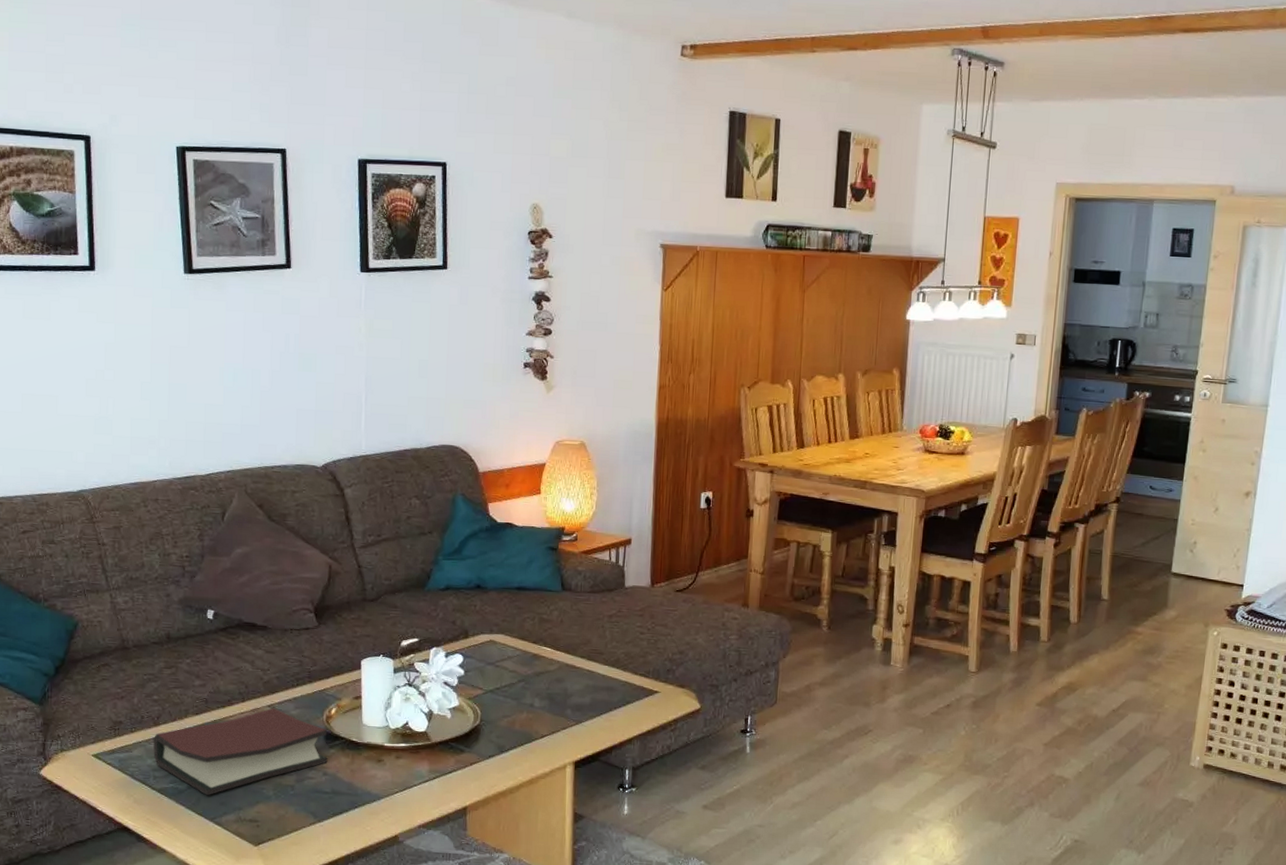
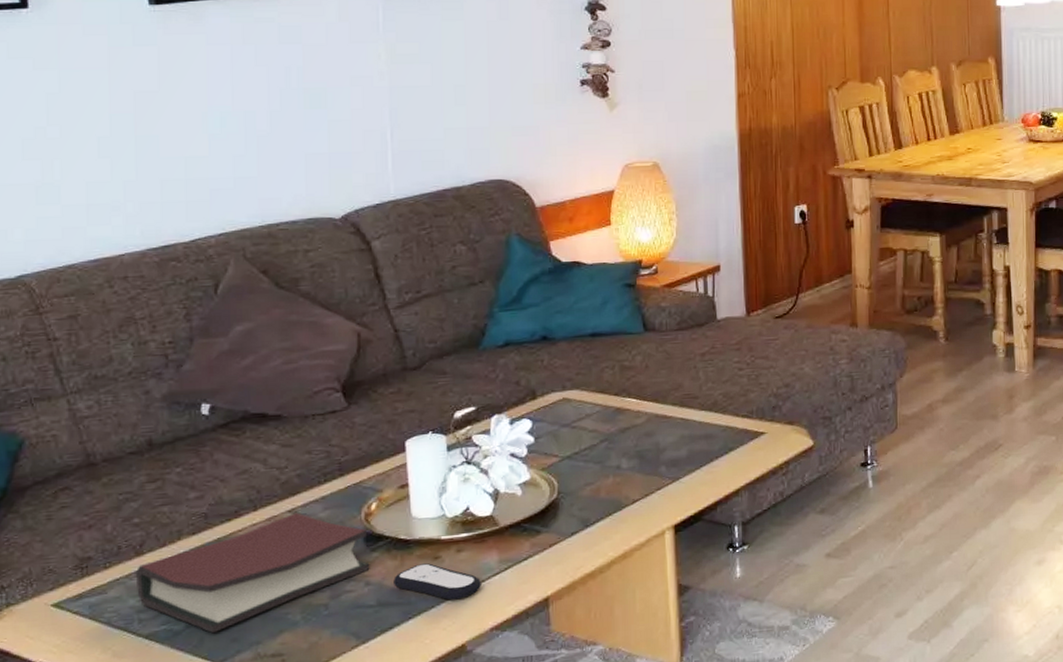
remote control: none [345,764,414,798] -> present [394,563,481,600]

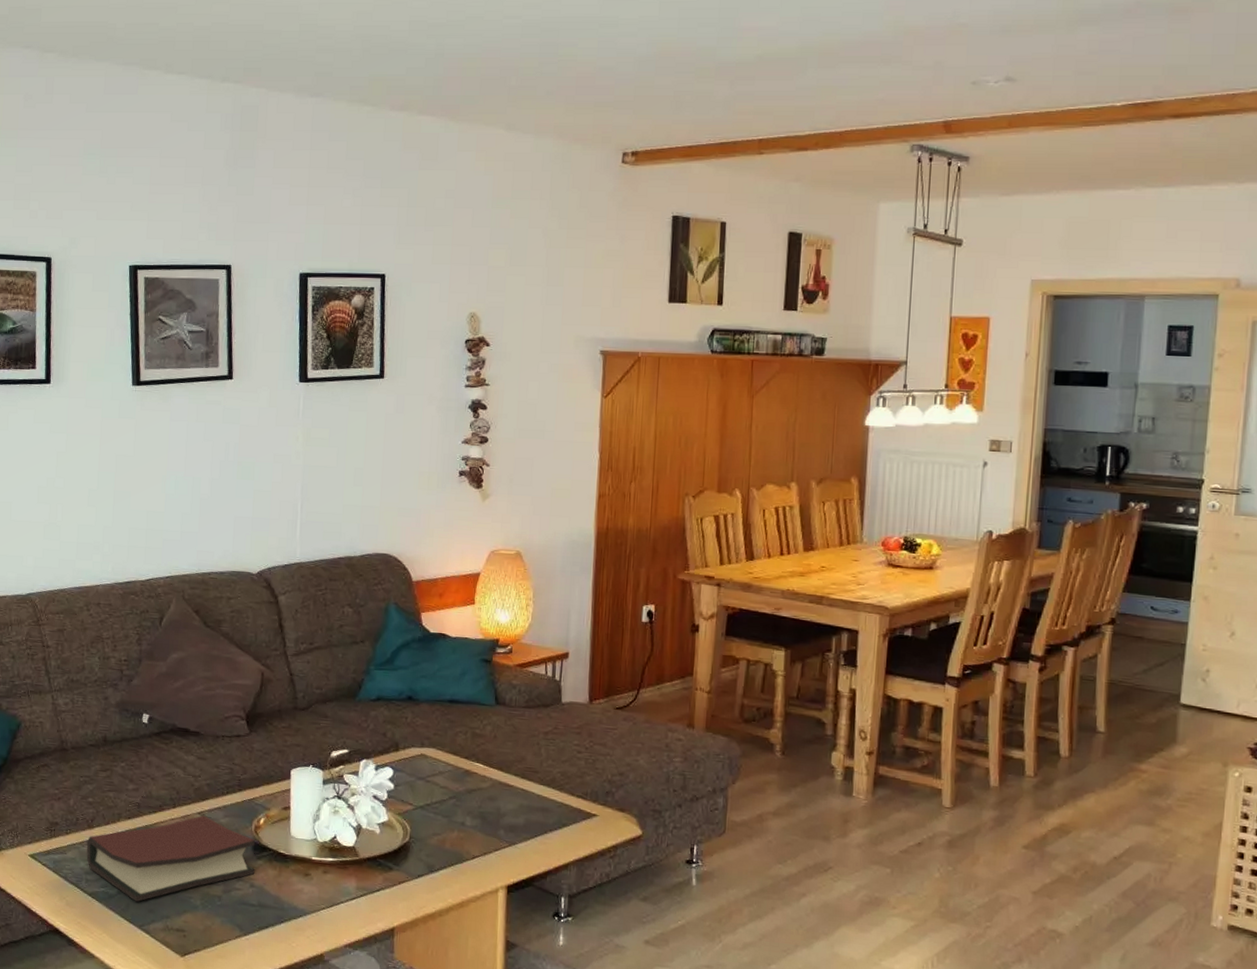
remote control: present [394,563,481,600] -> none [272,877,341,915]

